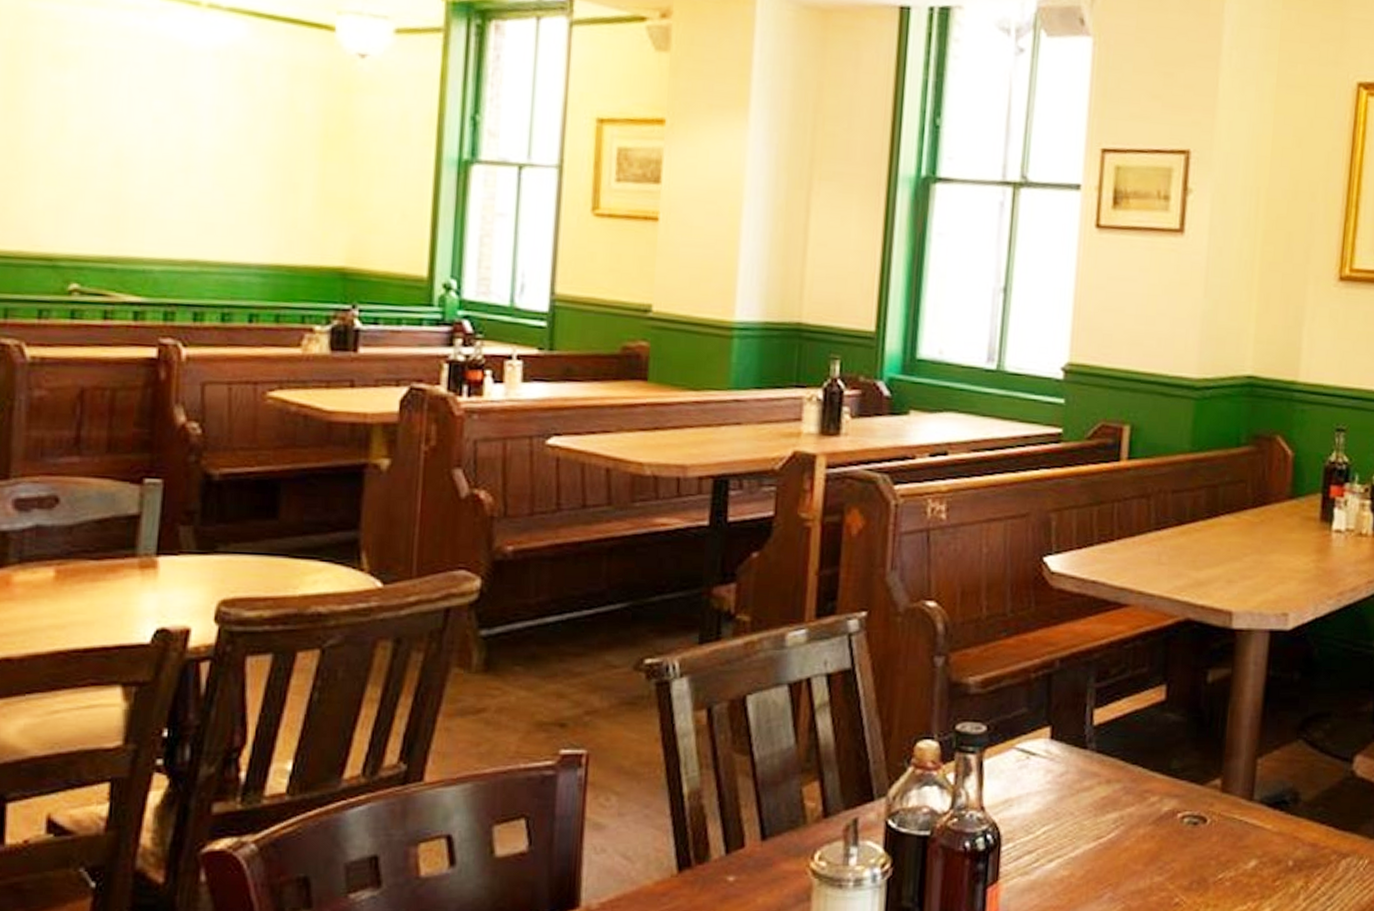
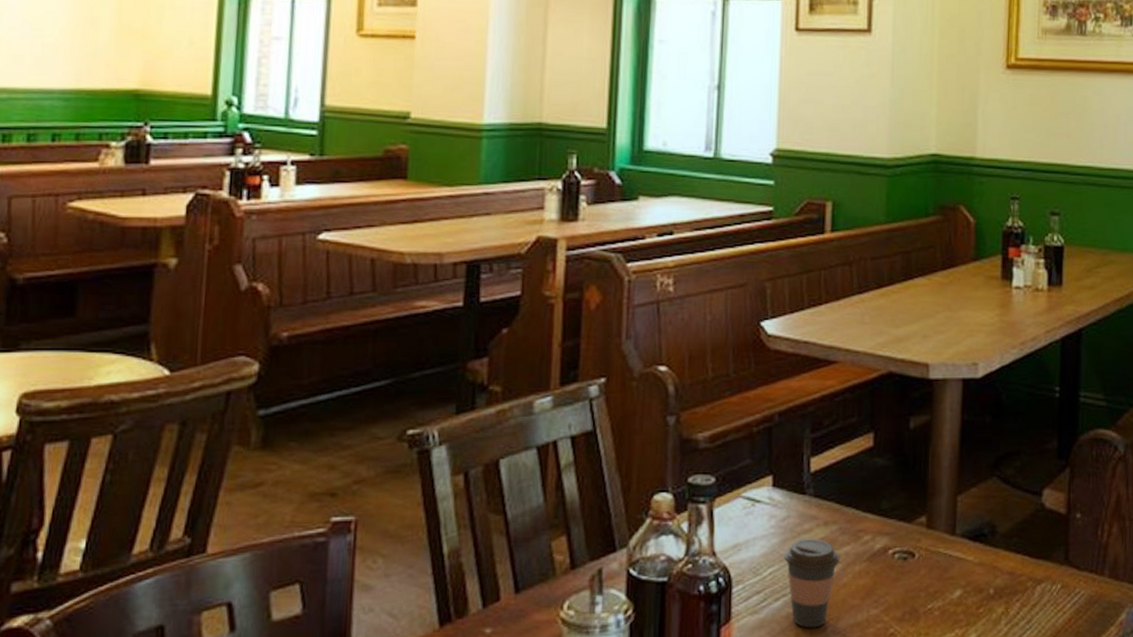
coffee cup: none [1060,796,1122,893] -> present [784,538,840,628]

